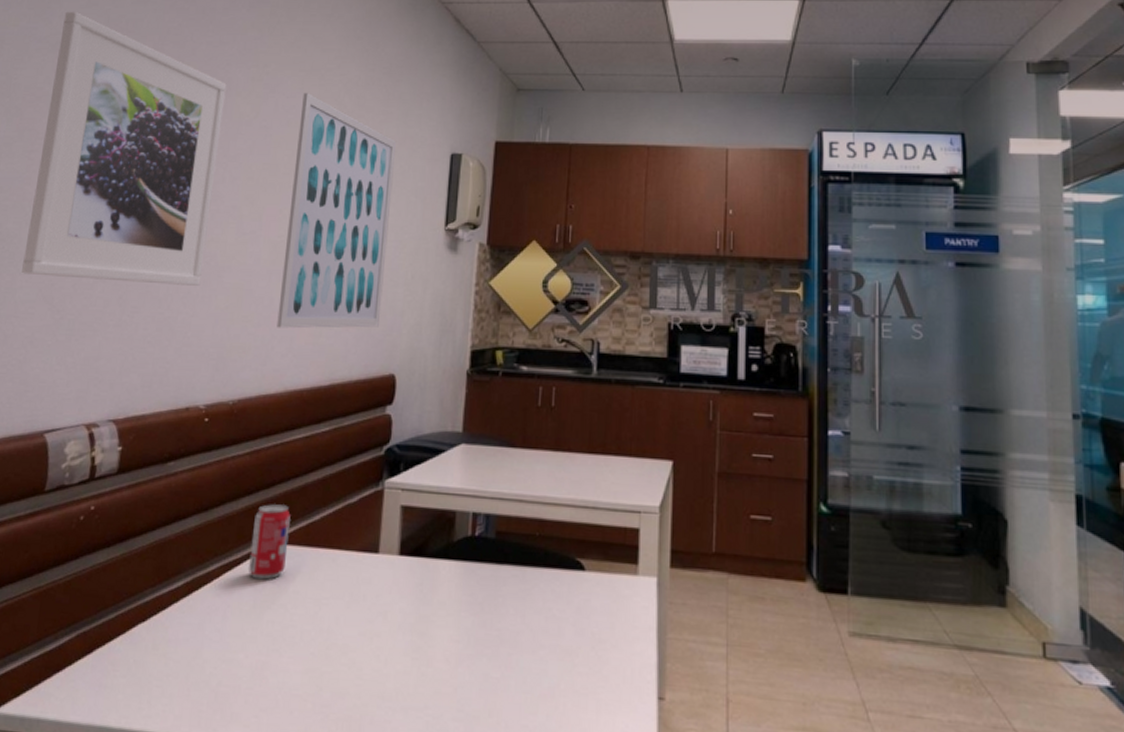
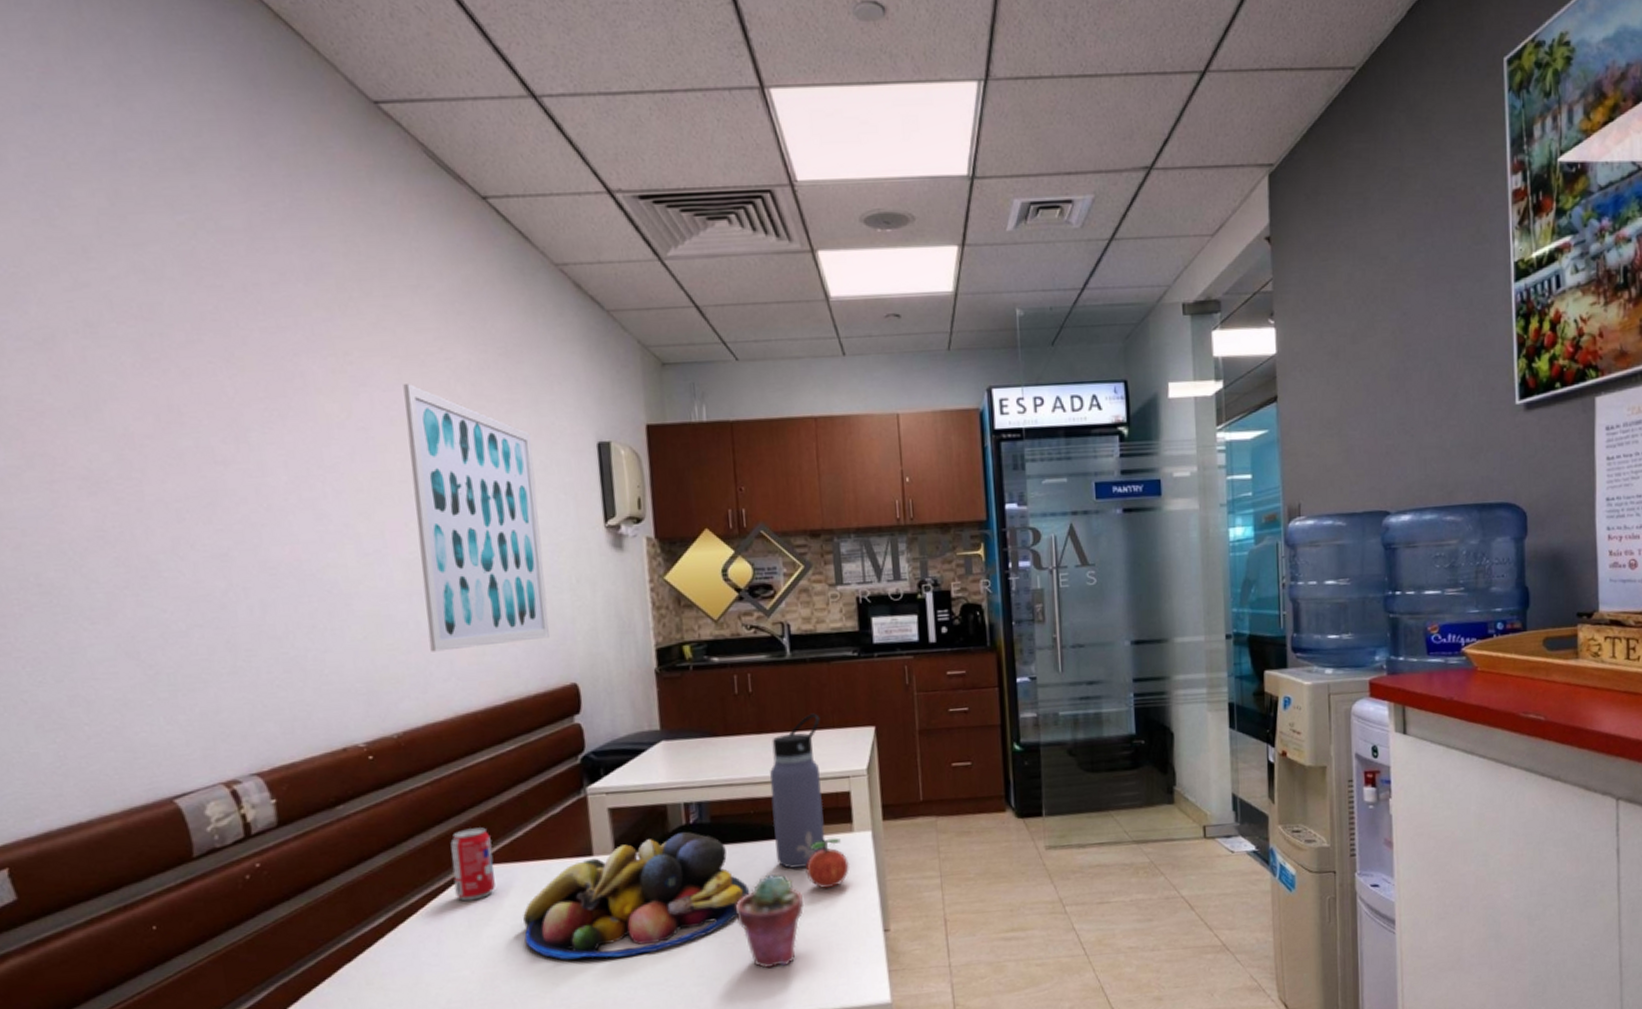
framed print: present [22,11,227,286] -> none [44,296,326,629]
fruit bowl: none [300,544,524,672] -> present [523,832,750,960]
potted succulent: none [506,606,577,718] -> present [736,874,805,969]
water bottle: none [556,437,618,606] -> present [769,713,825,869]
apple: none [583,578,631,635] -> present [805,838,850,888]

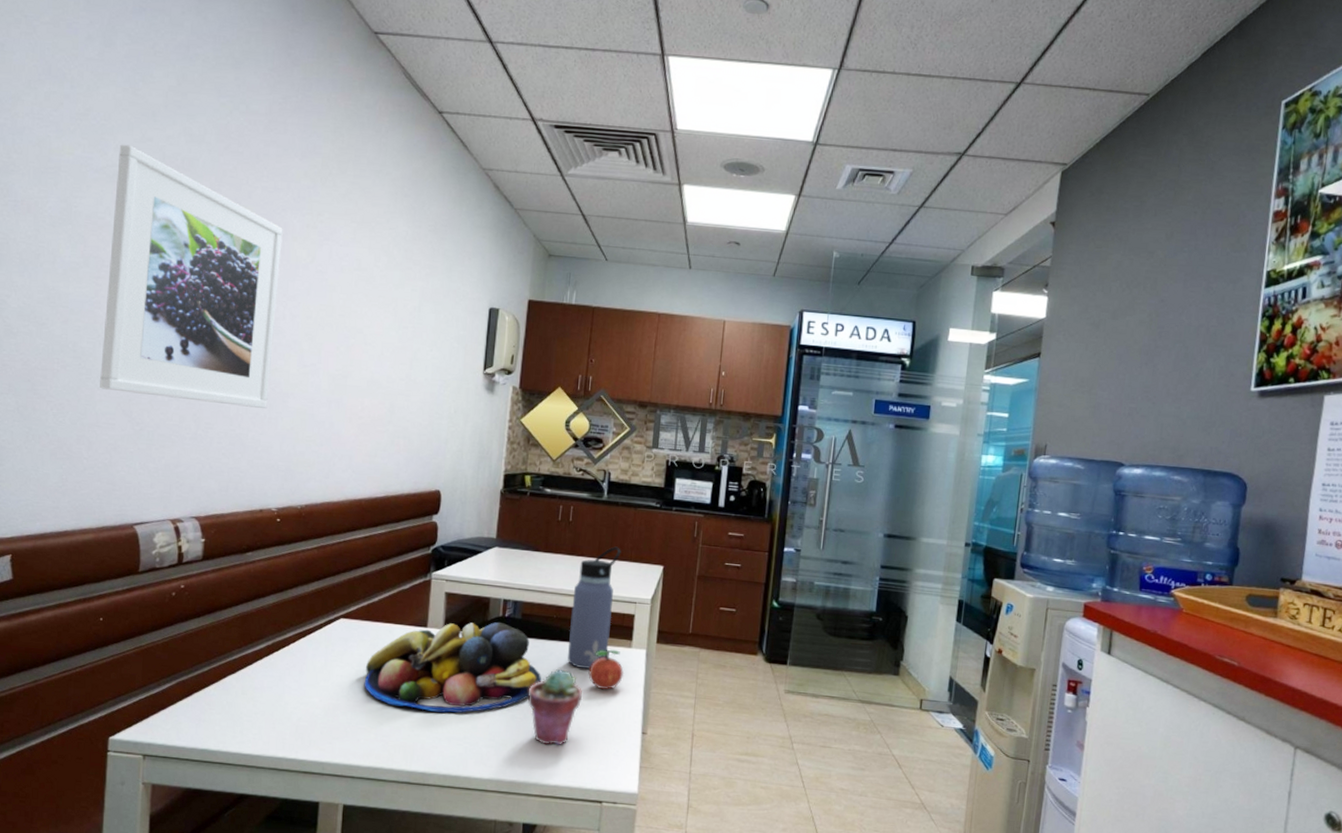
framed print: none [44,296,326,629] -> present [100,144,283,408]
wall art: present [403,384,549,652] -> none [337,243,441,452]
beverage can: present [450,827,495,902] -> none [320,588,354,645]

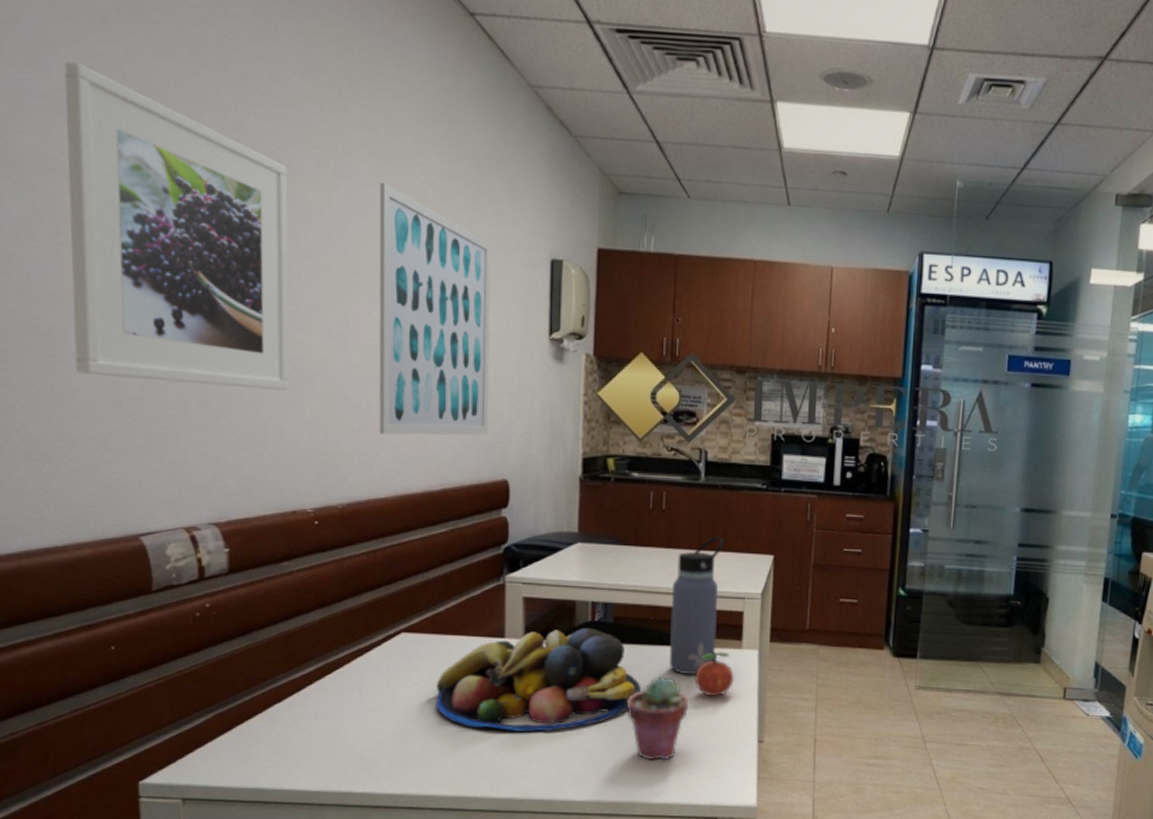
wall art: none [337,243,441,452] -> present [379,183,491,435]

